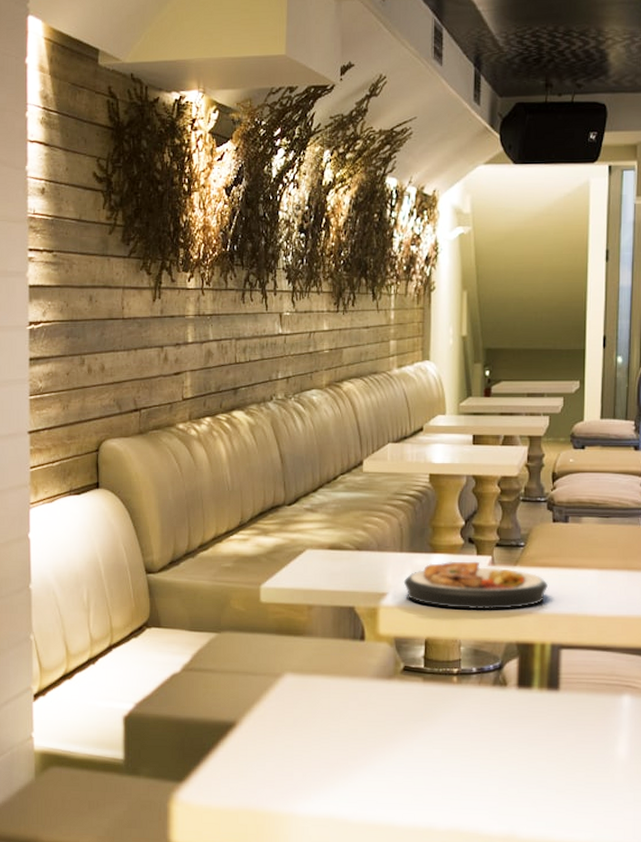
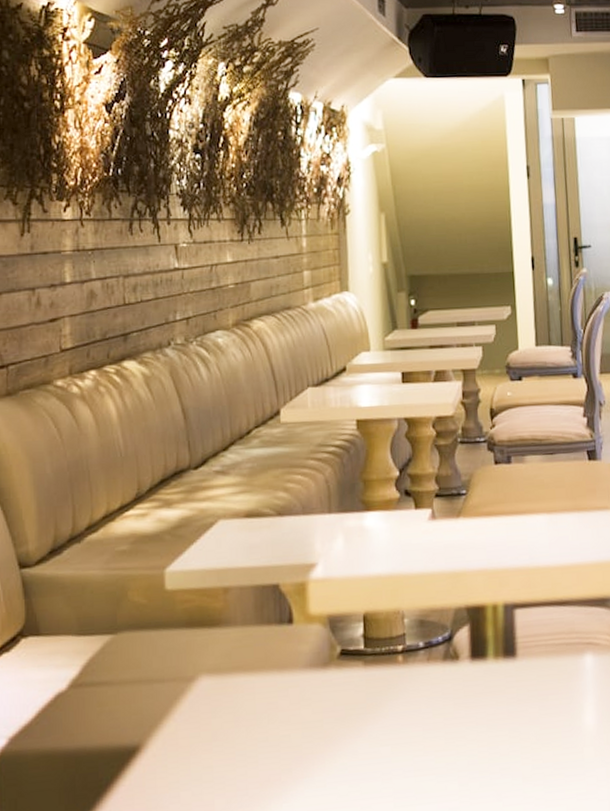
plate: present [403,561,548,610] -> none [334,516,495,574]

